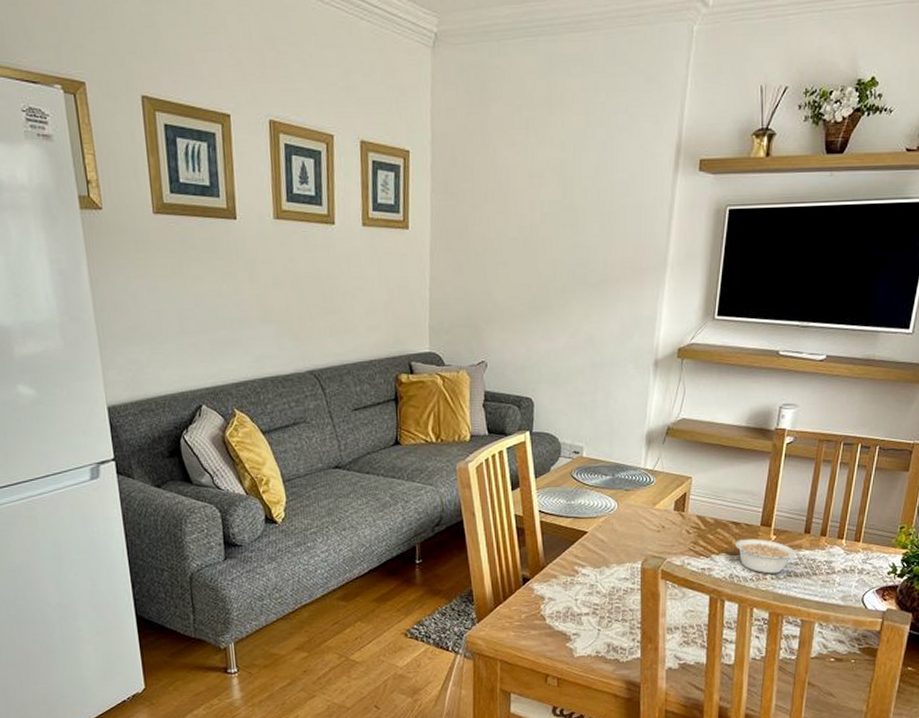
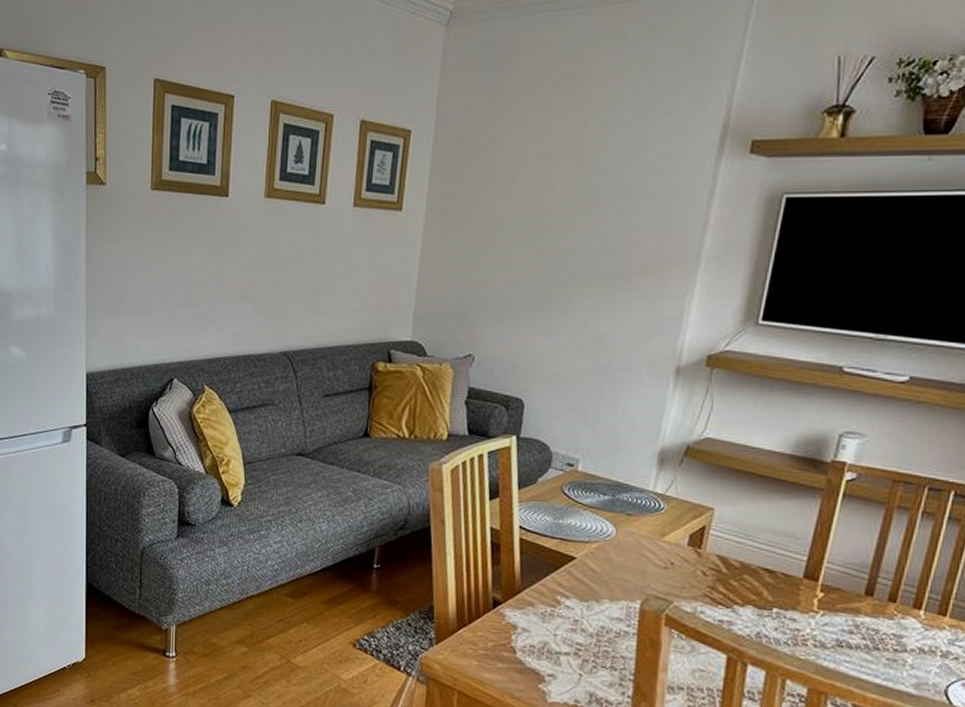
legume: present [735,538,796,574] -> none [767,591,851,641]

